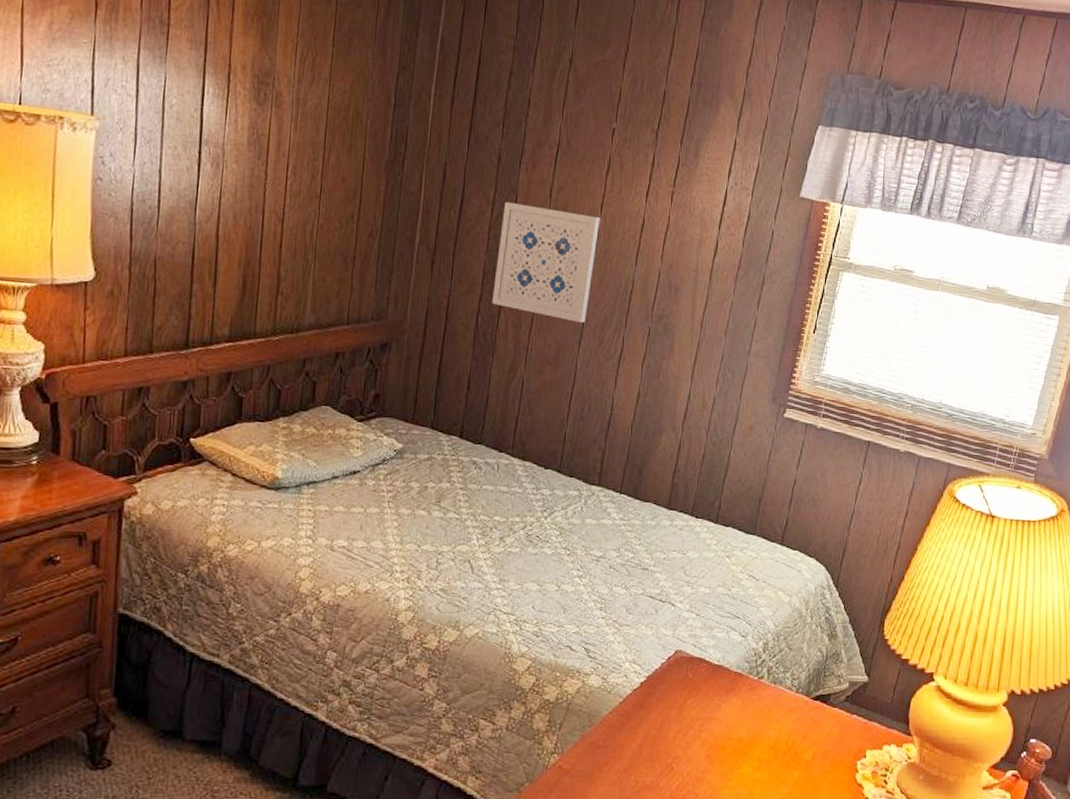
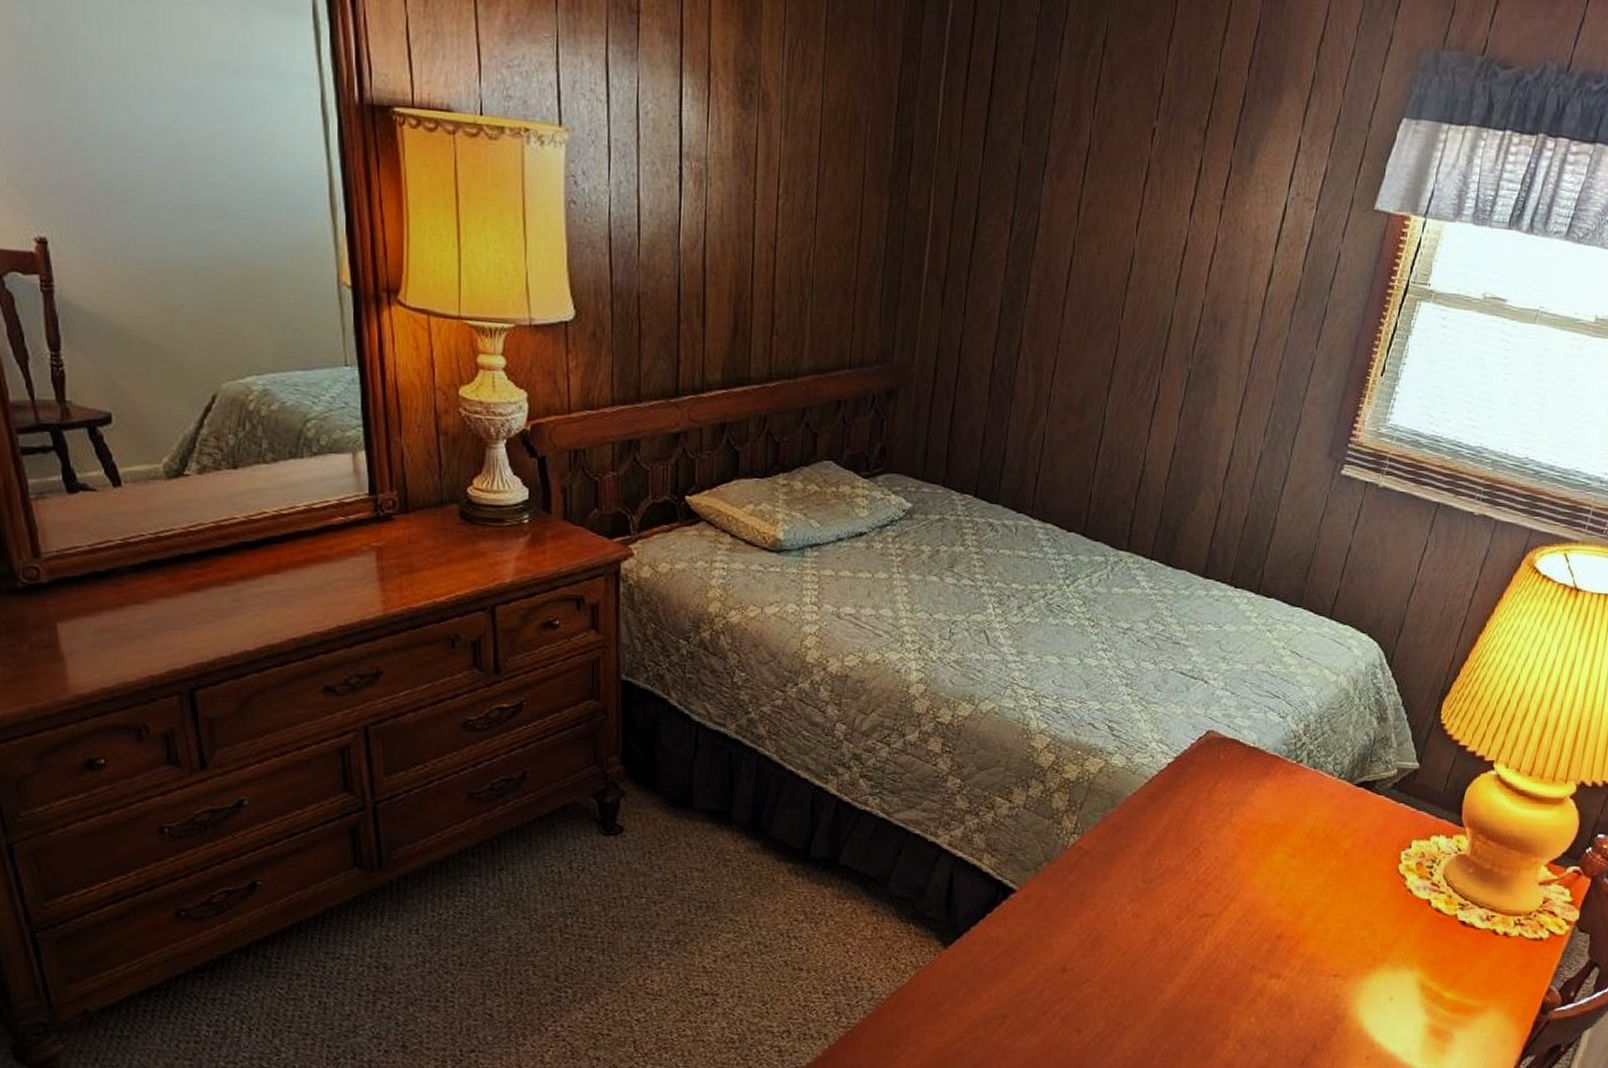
wall art: present [492,201,600,323] -> none [1010,221,1136,365]

